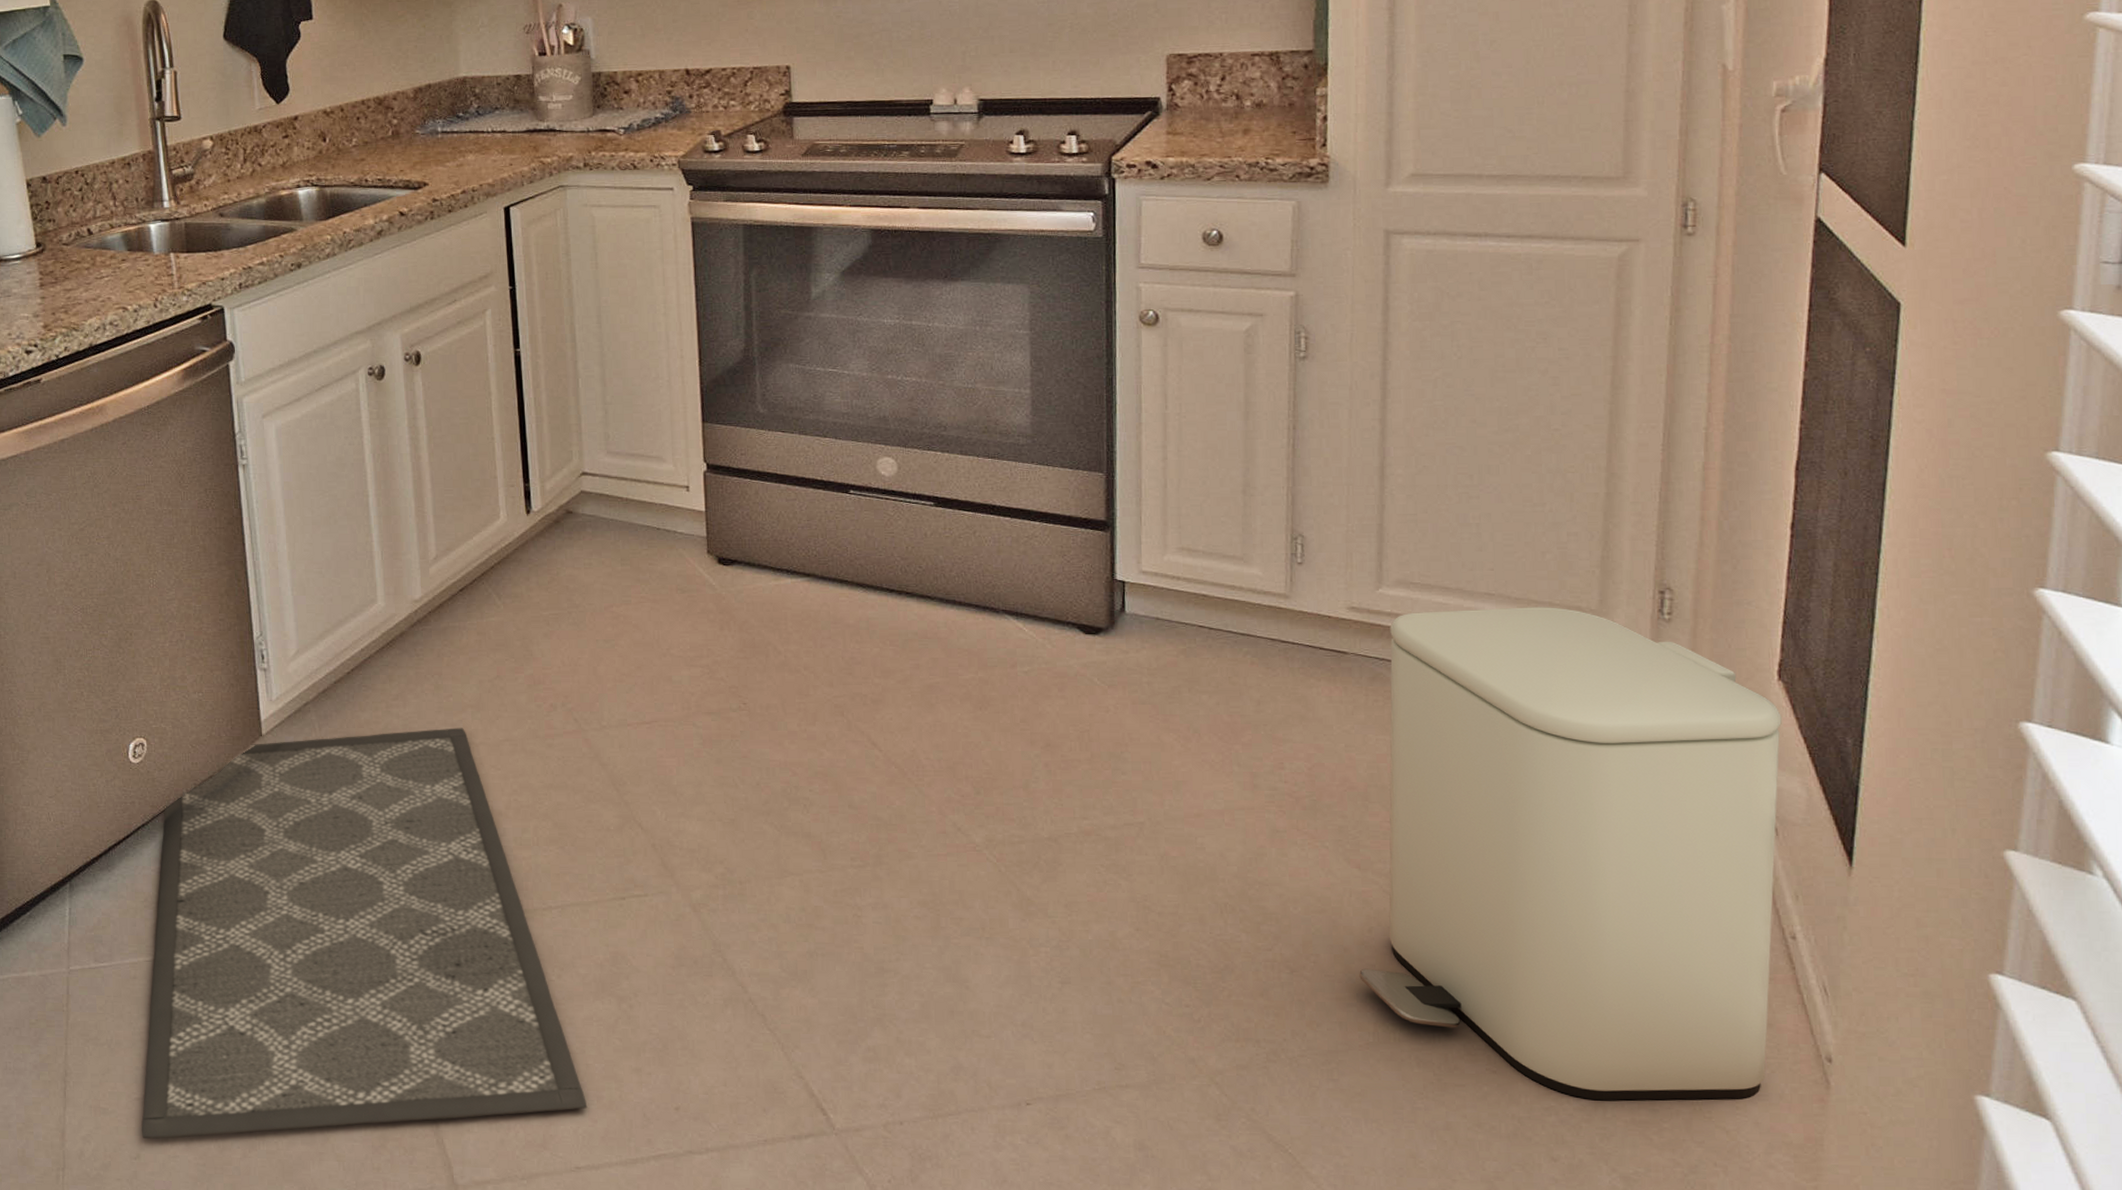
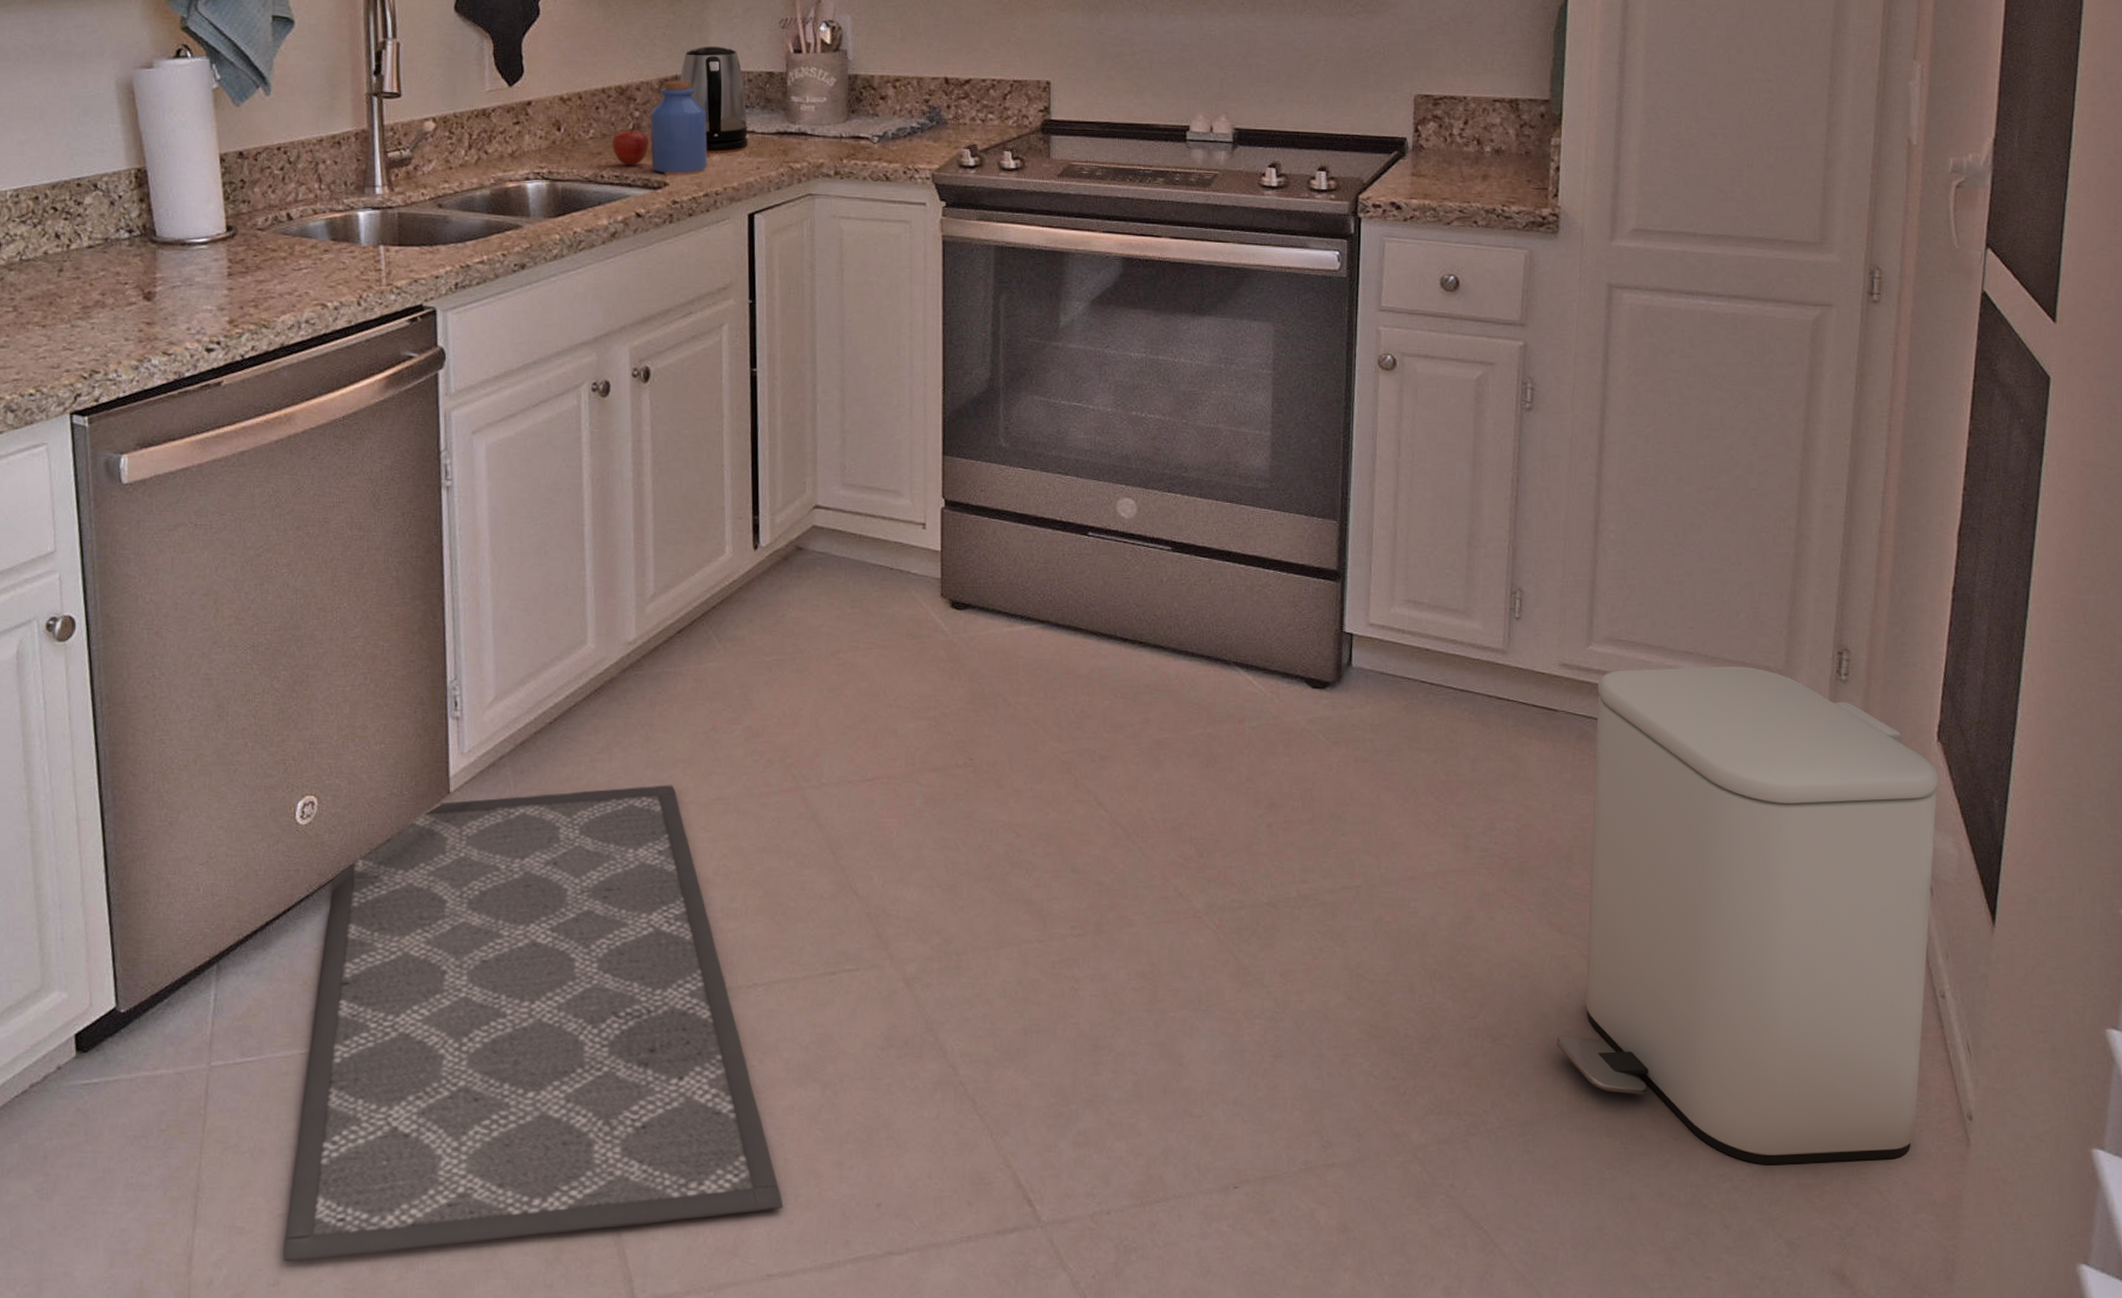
fruit: none [373,133,408,169] -> present [612,126,649,166]
jar: none [408,88,464,174] -> present [650,80,708,174]
kettle: none [433,54,500,152] -> present [680,45,748,152]

